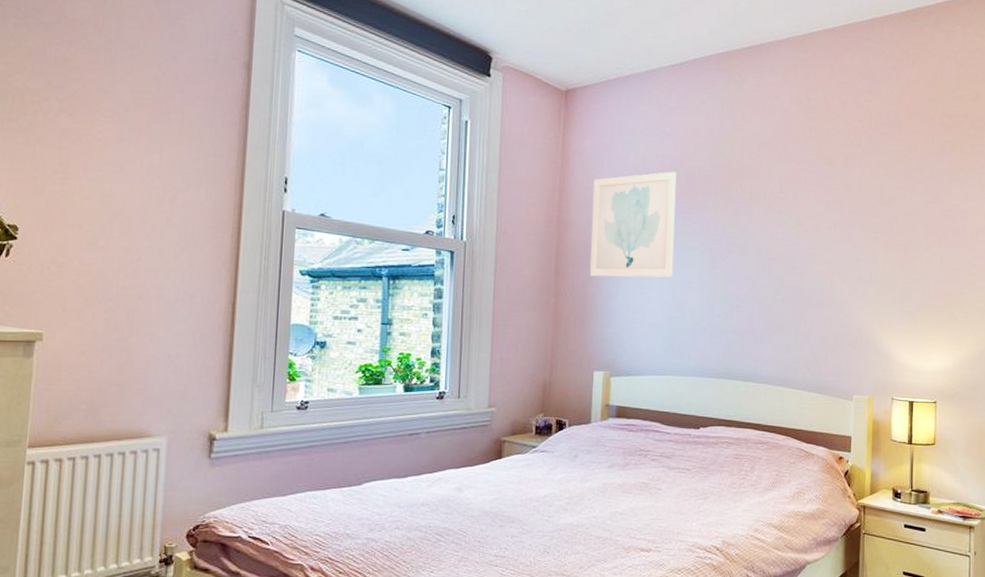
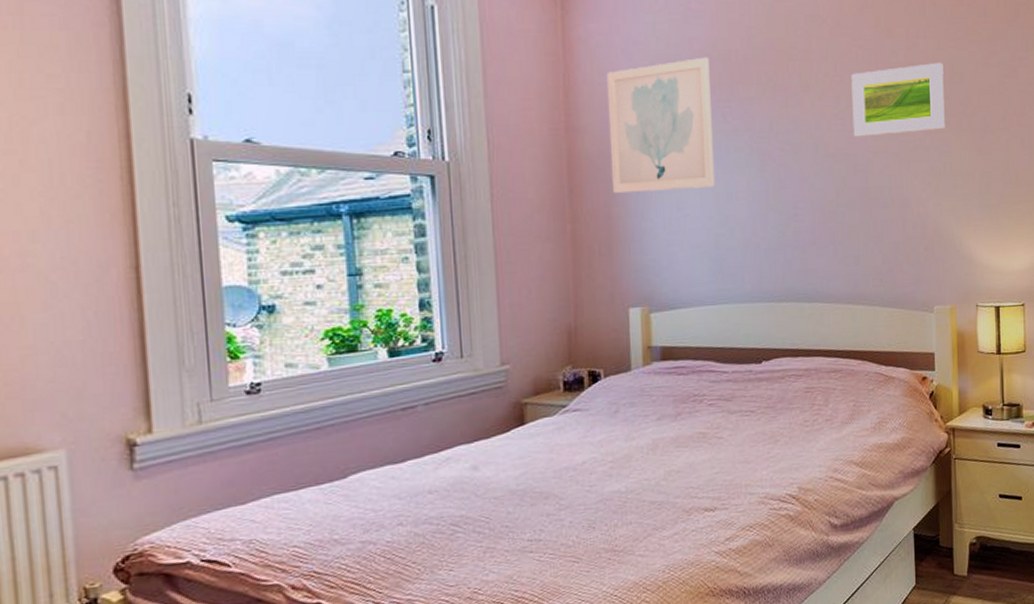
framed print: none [792,186,875,245] -> present [851,62,945,137]

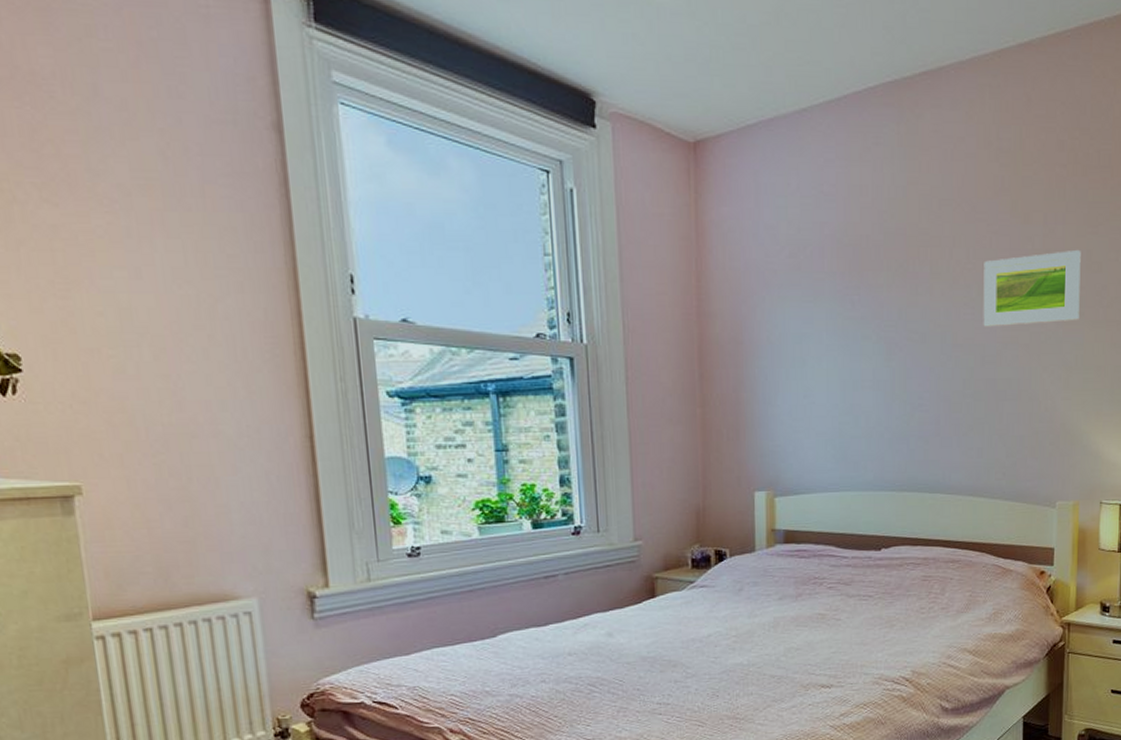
wall art: present [606,57,716,194] -> none [737,242,842,380]

